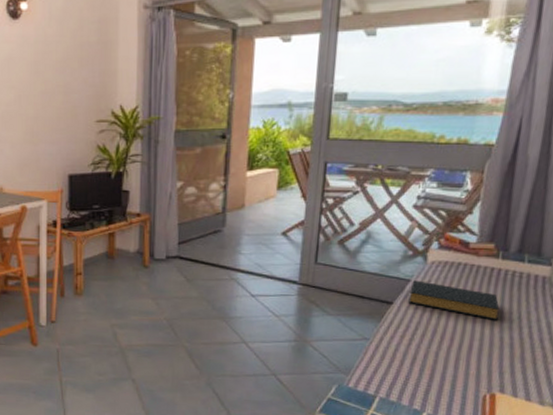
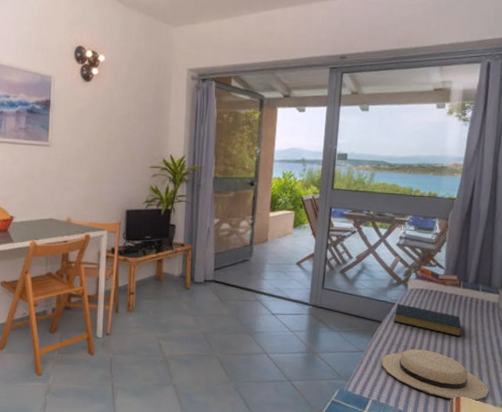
sunhat: none [391,335,534,399] -> present [381,348,489,401]

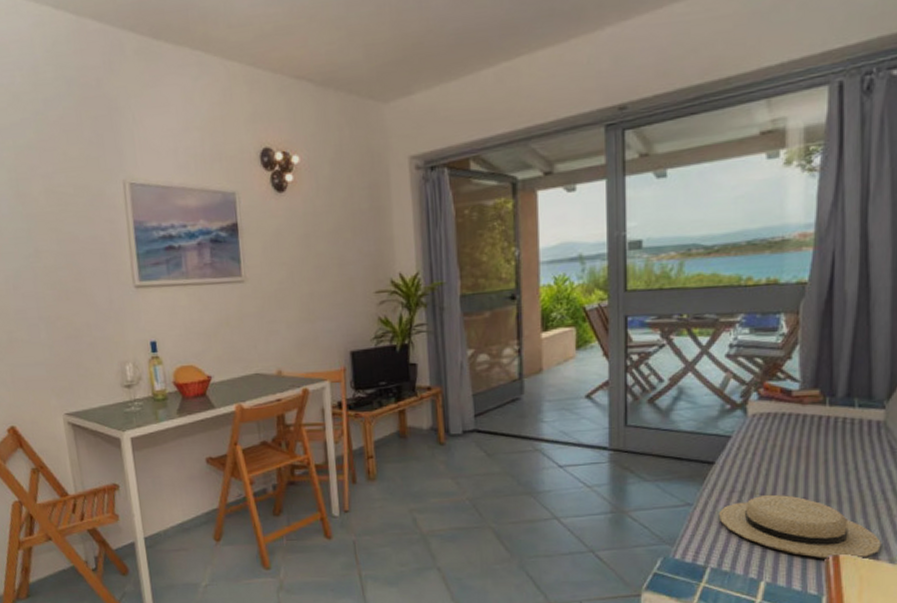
hardback book: present [394,304,462,337] -> none [732,436,833,473]

